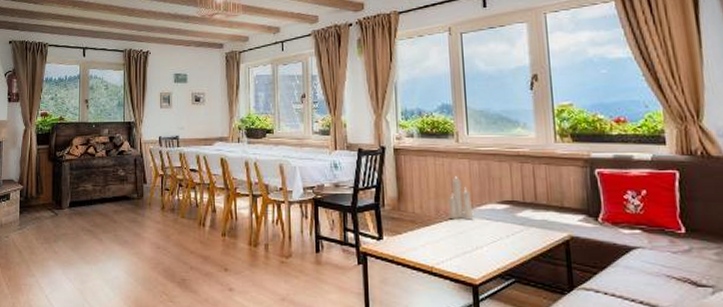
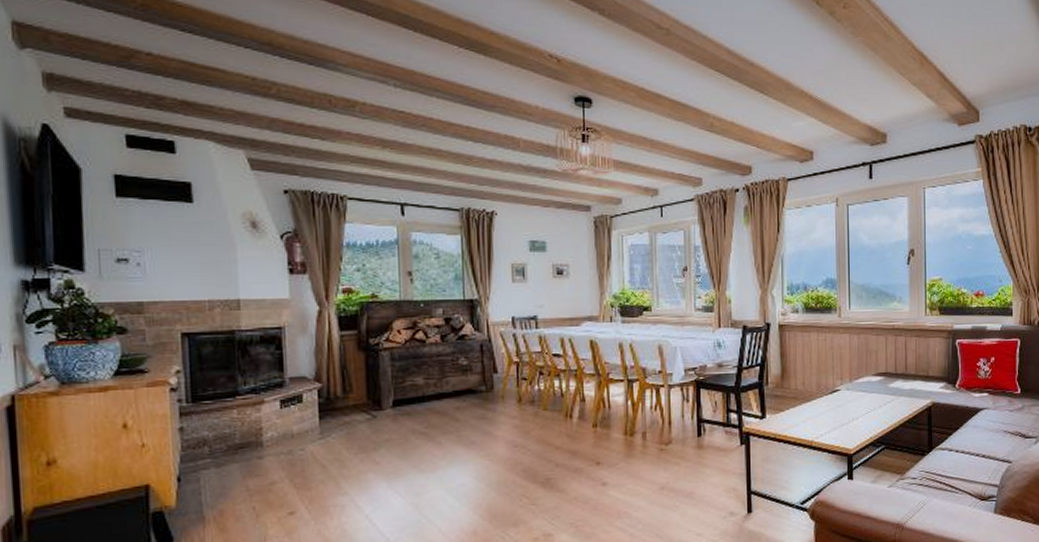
candle: present [448,176,474,220] -> none [828,351,852,393]

